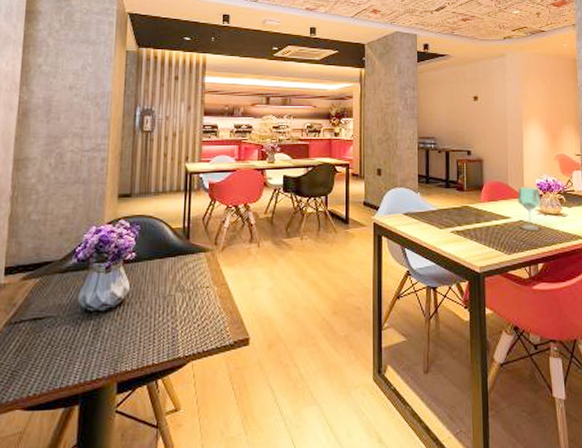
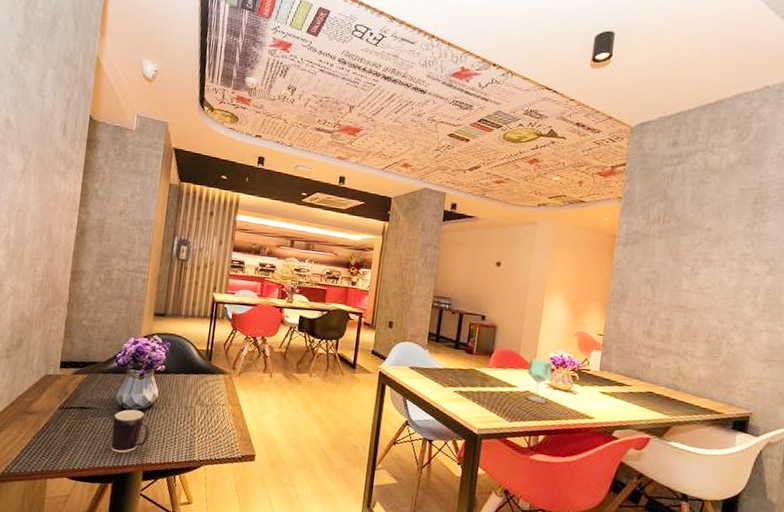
mug: none [74,310,122,367] -> present [111,409,150,454]

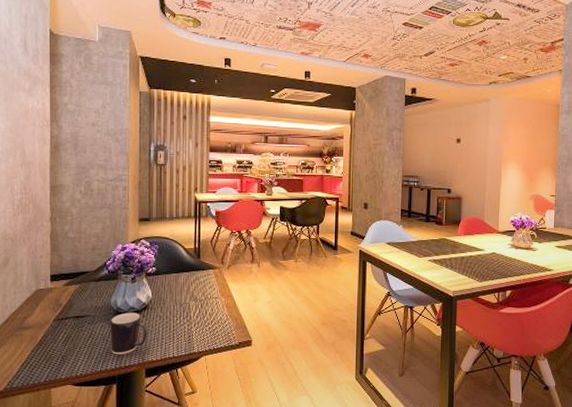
wine glass: present [525,358,553,404] -> none [491,222,514,263]

